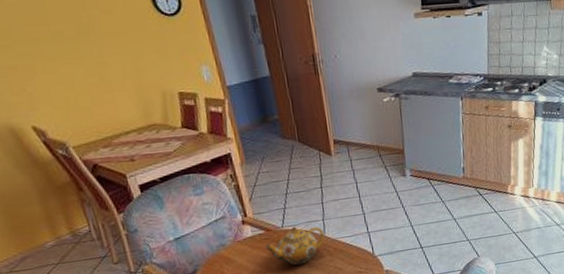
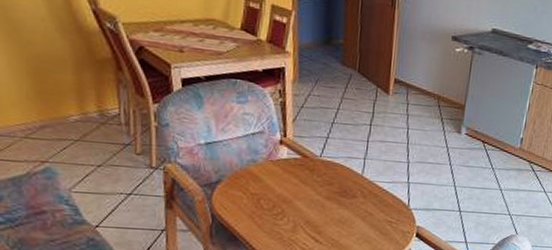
teapot: present [264,226,325,266] -> none [297,158,363,201]

